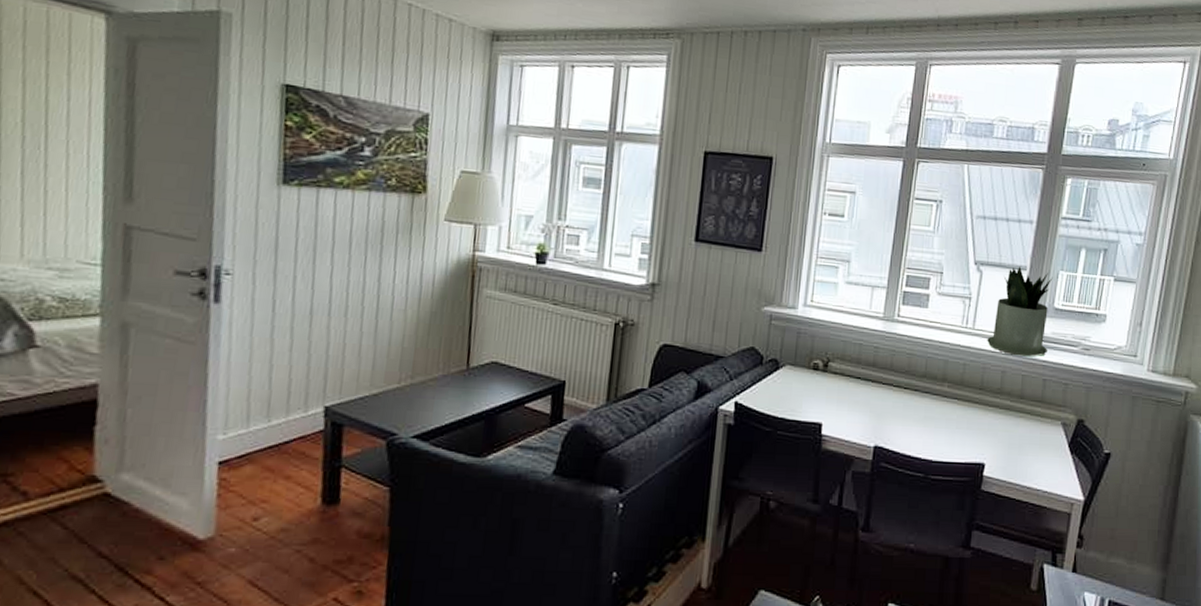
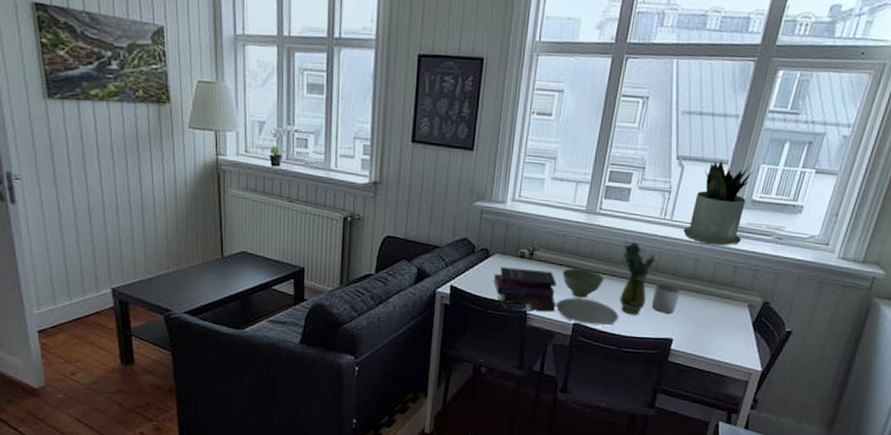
books: none [783,380,855,433] -> present [493,267,557,312]
plate: none [854,416,924,450] -> present [556,297,619,326]
bowl: none [860,381,906,417] -> present [562,268,605,298]
vase: none [924,349,960,436] -> present [619,239,656,315]
mug: none [959,398,989,434] -> present [651,283,681,314]

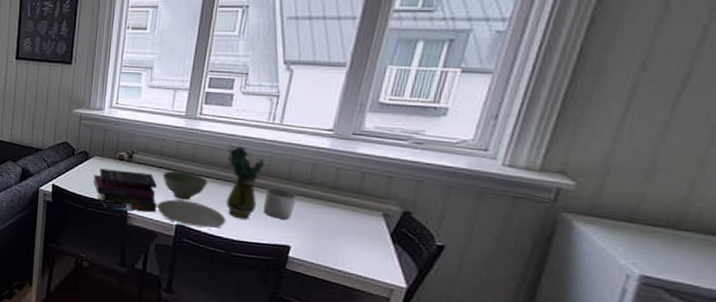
planter: present [683,161,754,246] -> none [296,64,379,151]

